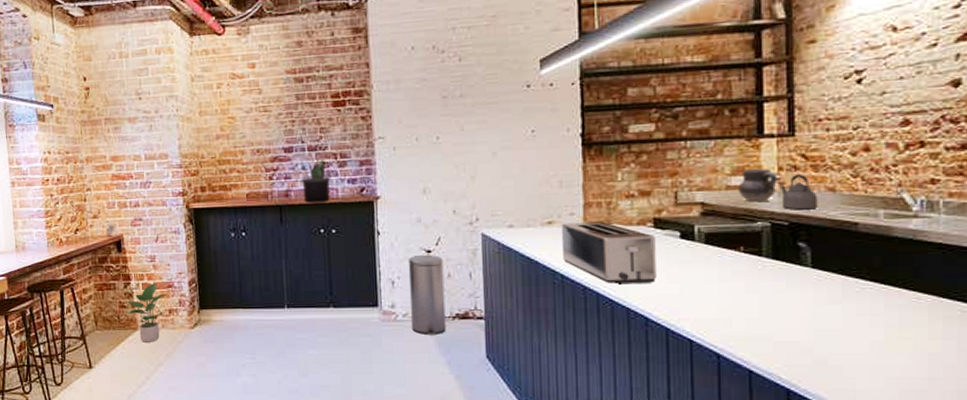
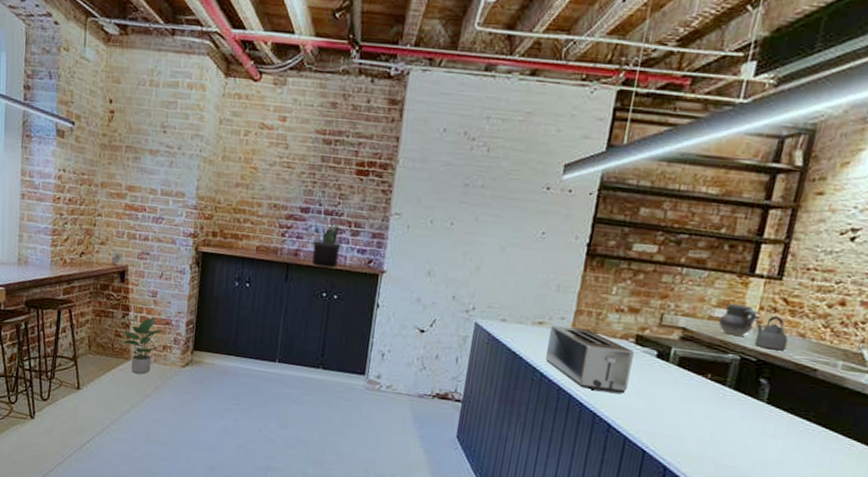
pedal bin: present [408,255,446,336] -> none [392,333,435,410]

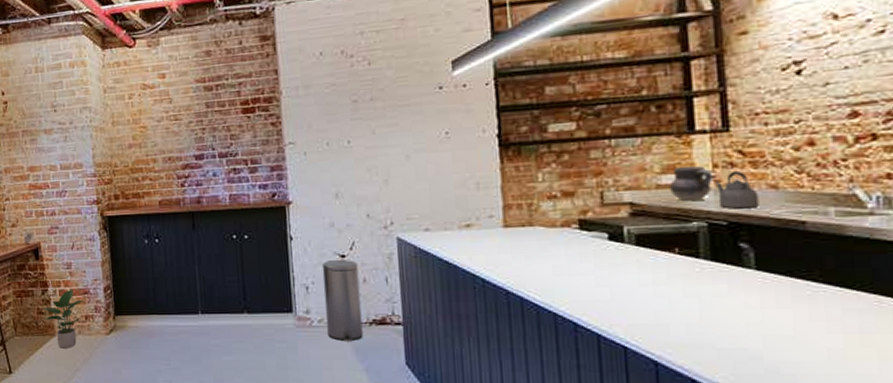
planter: present [312,221,341,269] -> none [210,164,242,210]
pedal bin: none [392,333,435,410] -> present [321,260,363,342]
toaster: present [545,325,634,394] -> none [479,224,584,288]

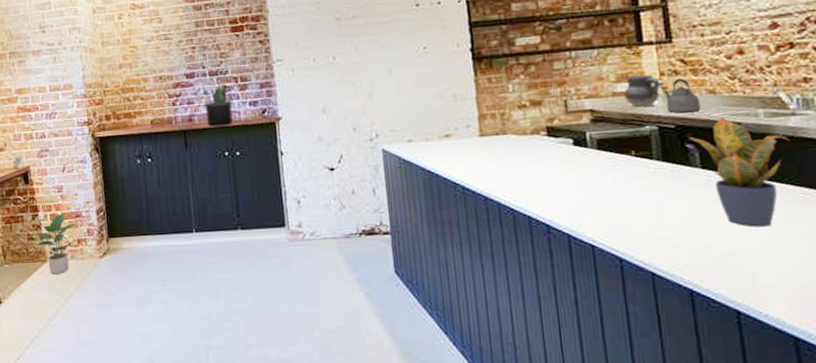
planter: none [210,164,242,210] -> present [201,82,233,128]
pedal bin: present [321,260,363,342] -> none [312,173,354,254]
potted plant: none [742,215,866,336] -> present [687,117,790,227]

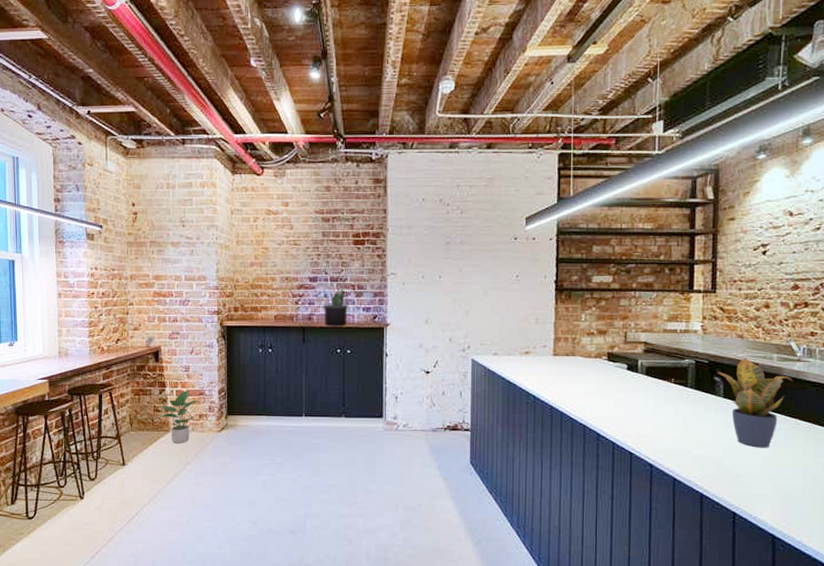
ceramic jug: present [624,74,661,107] -> none [672,316,702,344]
kettle: present [662,79,701,114] -> none [703,324,730,352]

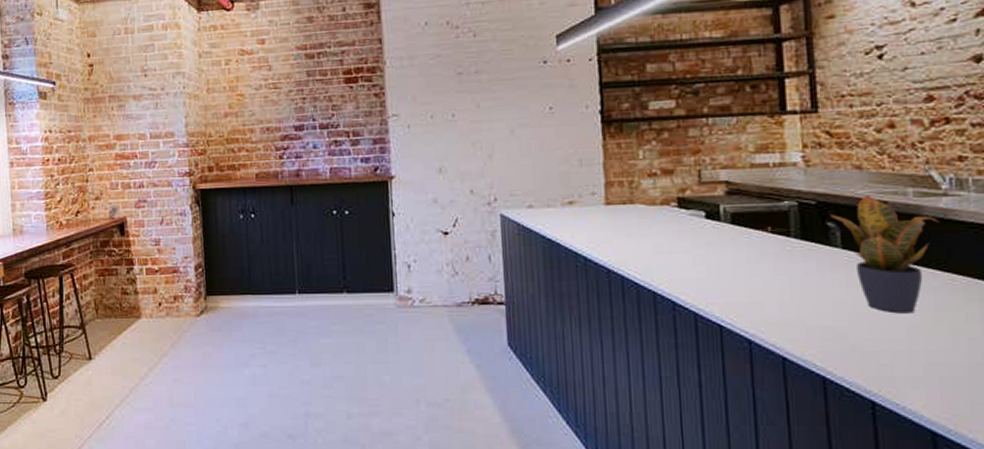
potted plant: present [160,390,200,443] -> none [129,267,174,331]
planter: present [323,288,348,327] -> none [311,136,343,184]

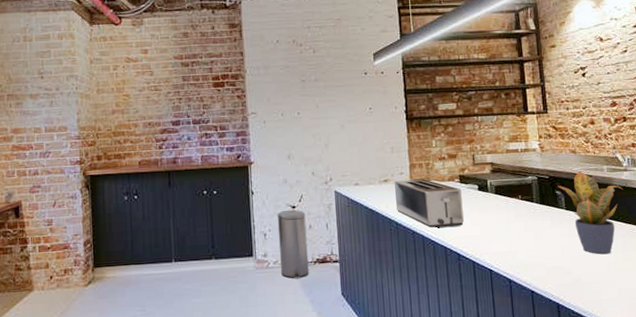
pedal bin: none [424,237,465,322] -> present [277,210,309,279]
toaster: none [582,201,683,266] -> present [394,179,464,228]

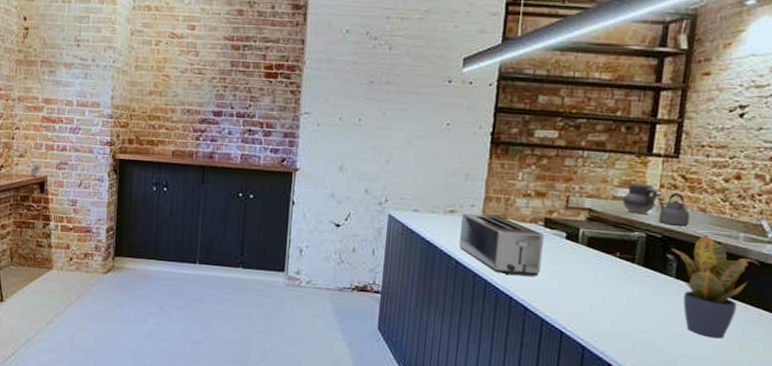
pedal bin: present [277,210,309,279] -> none [312,228,350,304]
ceramic jug: none [514,136,539,162] -> present [623,182,659,215]
kettle: none [540,141,566,167] -> present [659,193,690,226]

